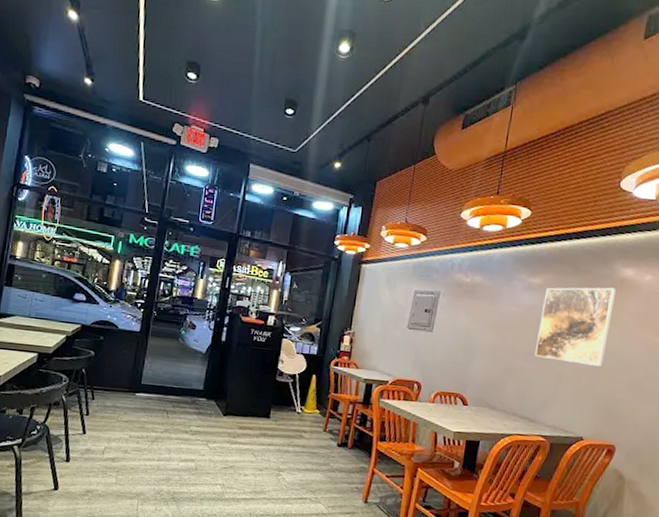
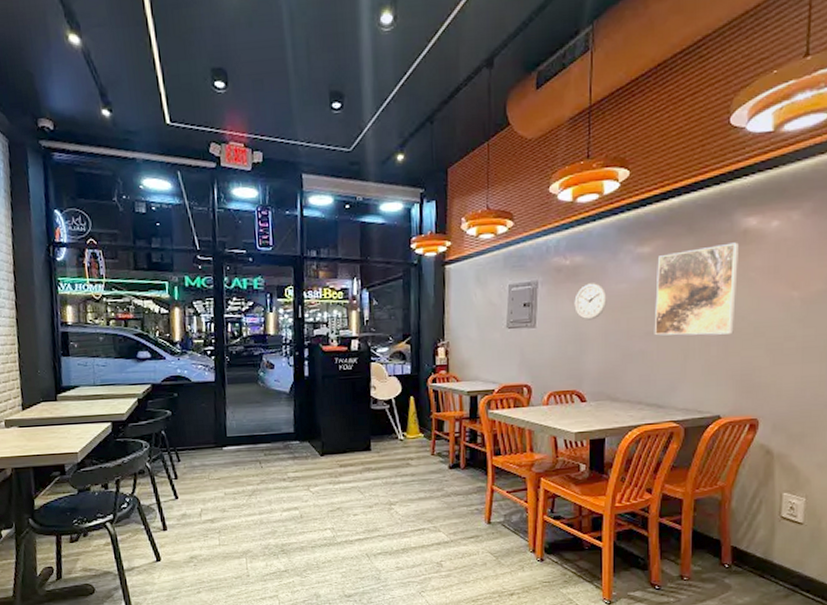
wall clock: none [469,301,499,334] -> present [574,283,607,320]

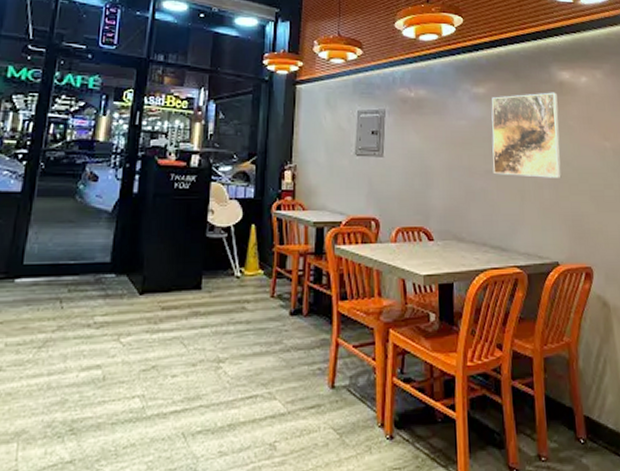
wall clock: present [574,283,607,320] -> none [419,117,449,154]

